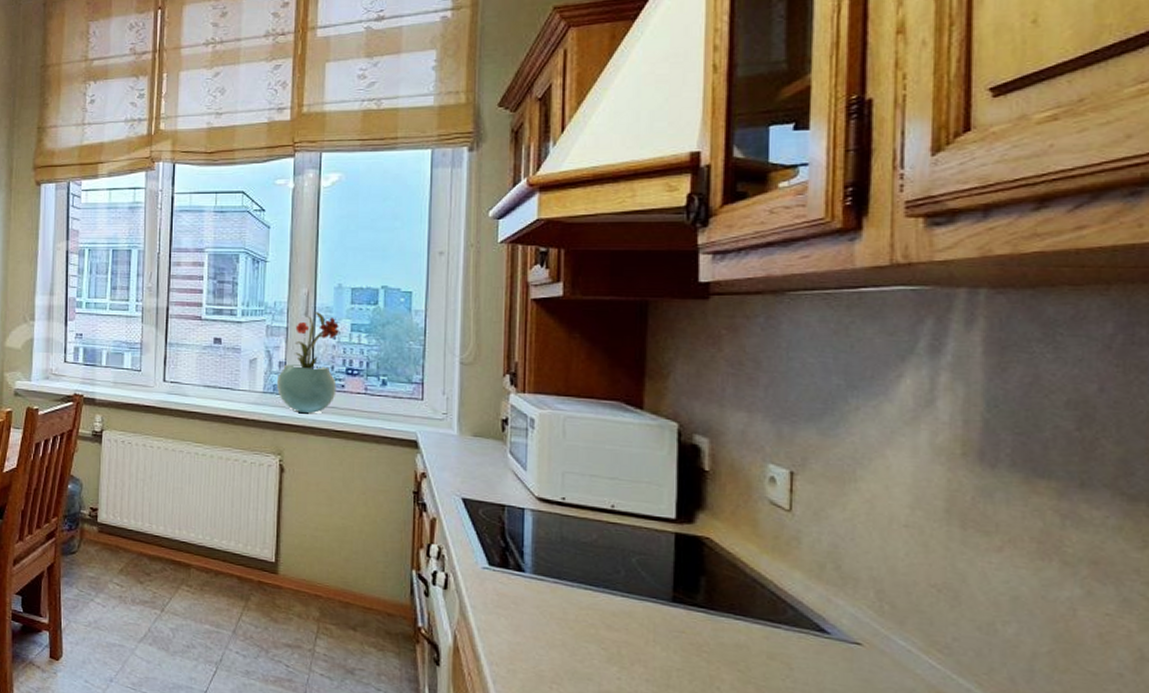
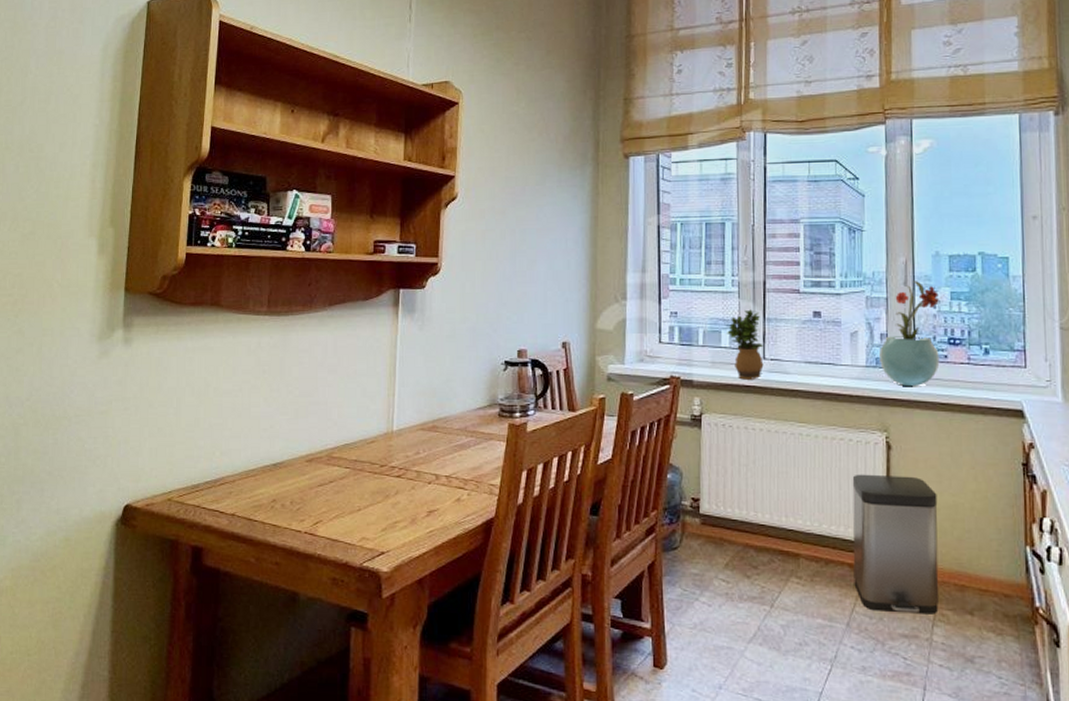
potted plant: none [129,334,164,401] -> present [727,309,764,380]
pedal bin: none [242,493,327,628] -> present [852,474,939,614]

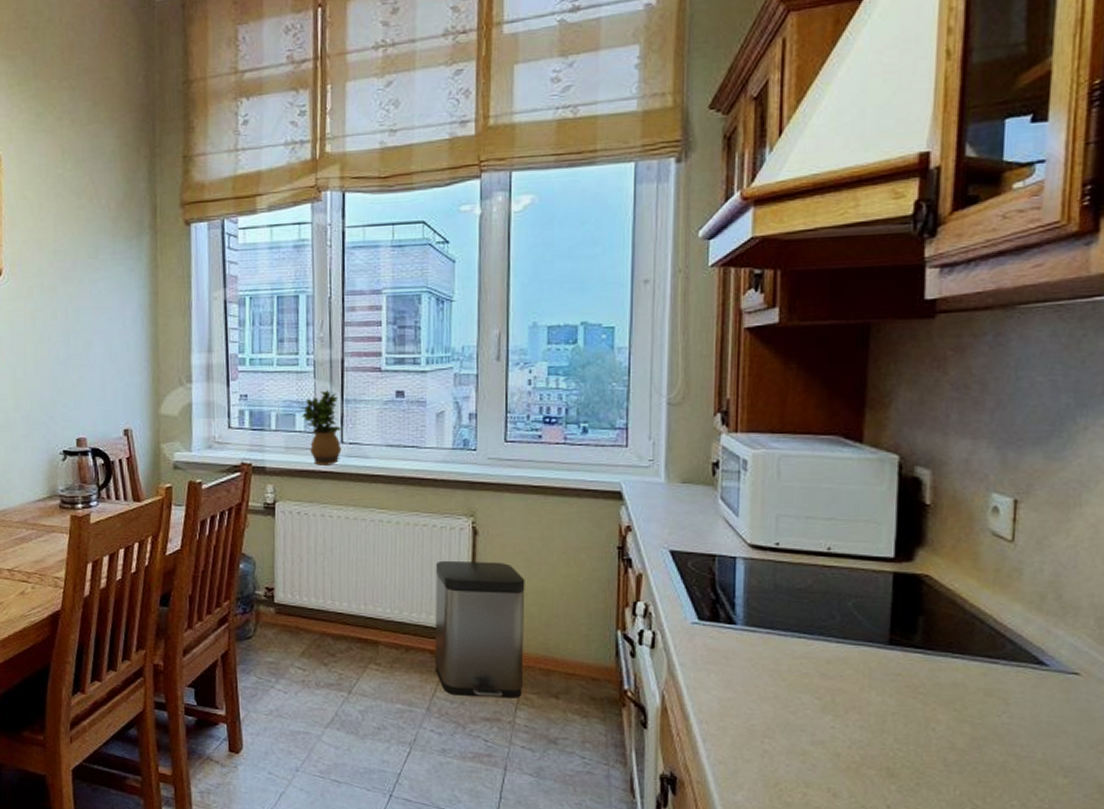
potted flower: present [879,281,945,387] -> none [468,355,541,470]

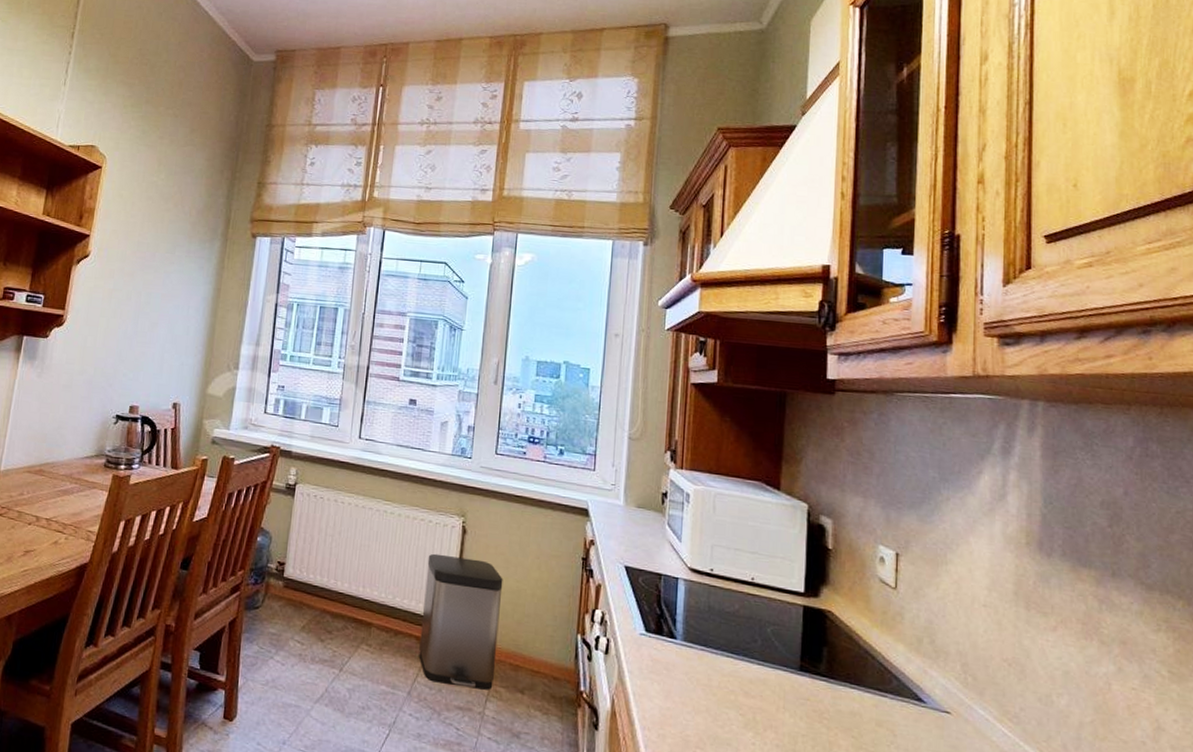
potted plant: present [302,390,342,465] -> none [328,391,360,457]

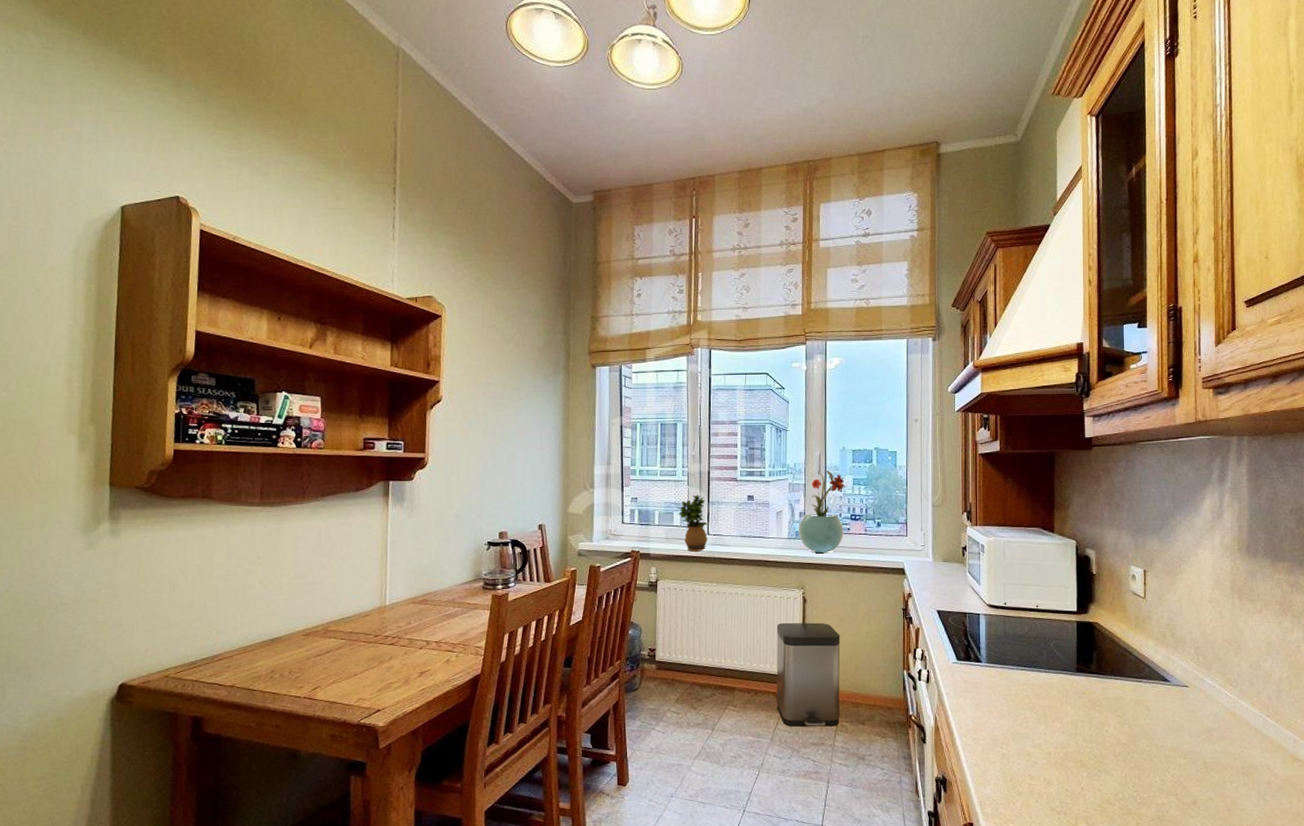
potted plant: none [328,391,360,457] -> present [678,495,708,552]
potted flower: none [465,381,529,479] -> present [799,470,849,554]

